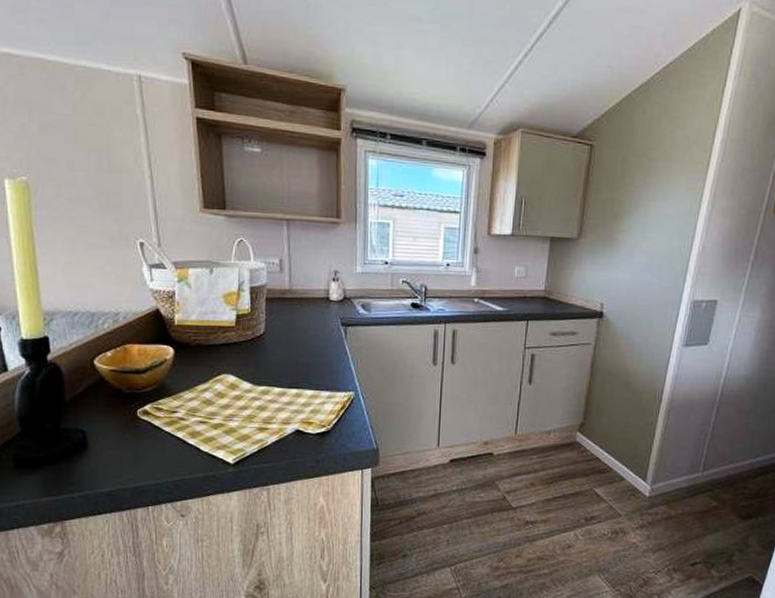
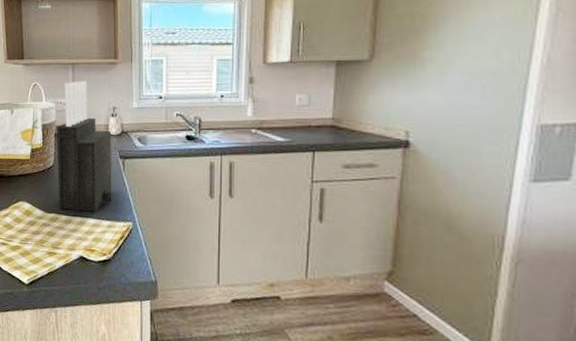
knife block: none [267,239,333,384] -> present [56,81,112,213]

